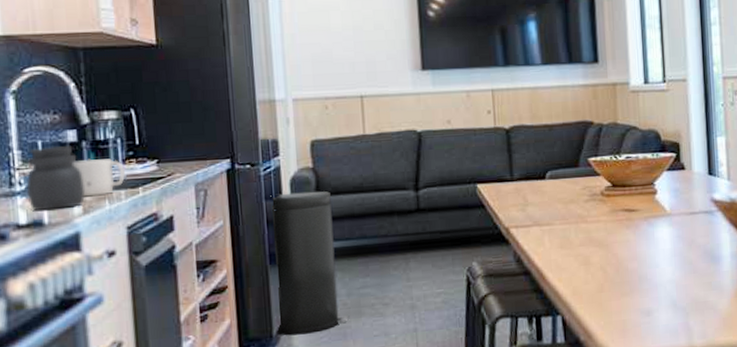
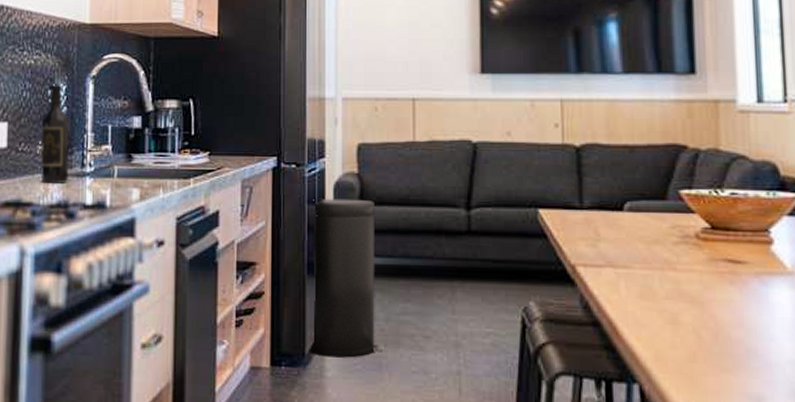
jar: present [25,146,85,210] -> none [94,132,143,194]
mug: present [73,158,125,197] -> none [136,146,179,184]

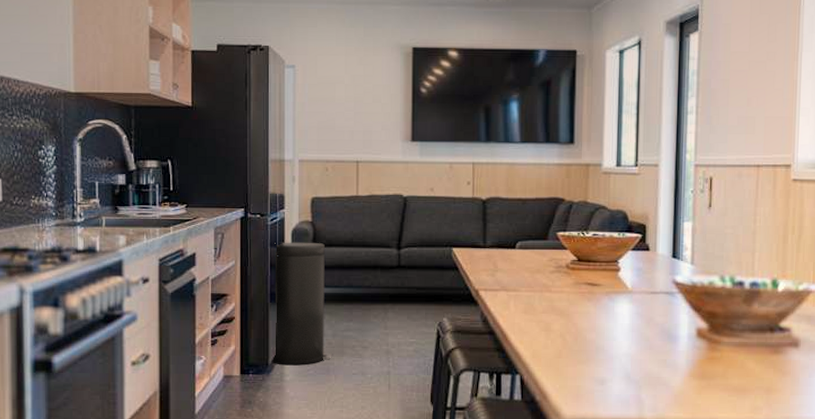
wine bottle: present [40,84,70,184] -> none [33,145,62,233]

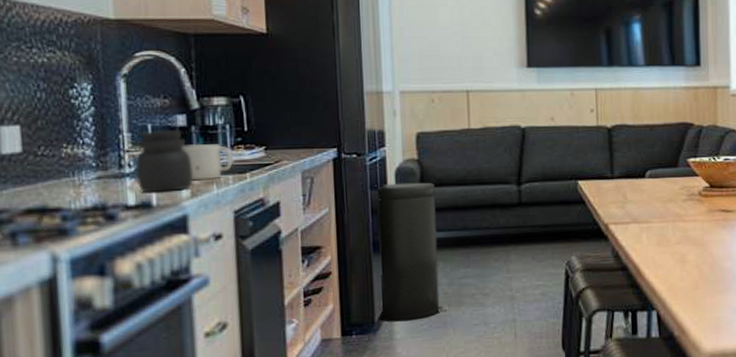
jar: none [84,188,128,240] -> present [135,130,193,192]
mug: none [121,199,160,231] -> present [182,143,233,181]

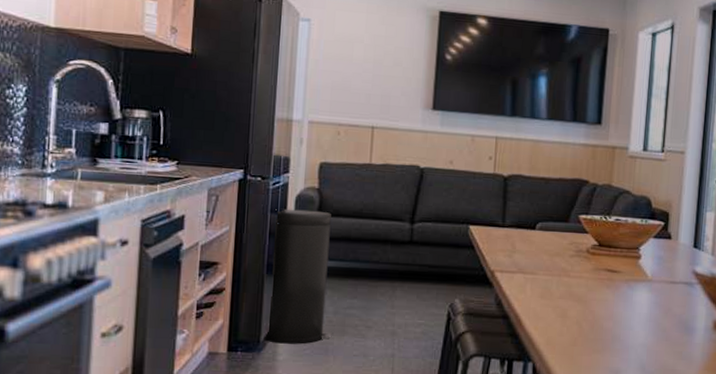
jar: present [135,130,193,192] -> none [56,136,109,196]
mug: present [182,143,233,181] -> none [101,151,147,188]

